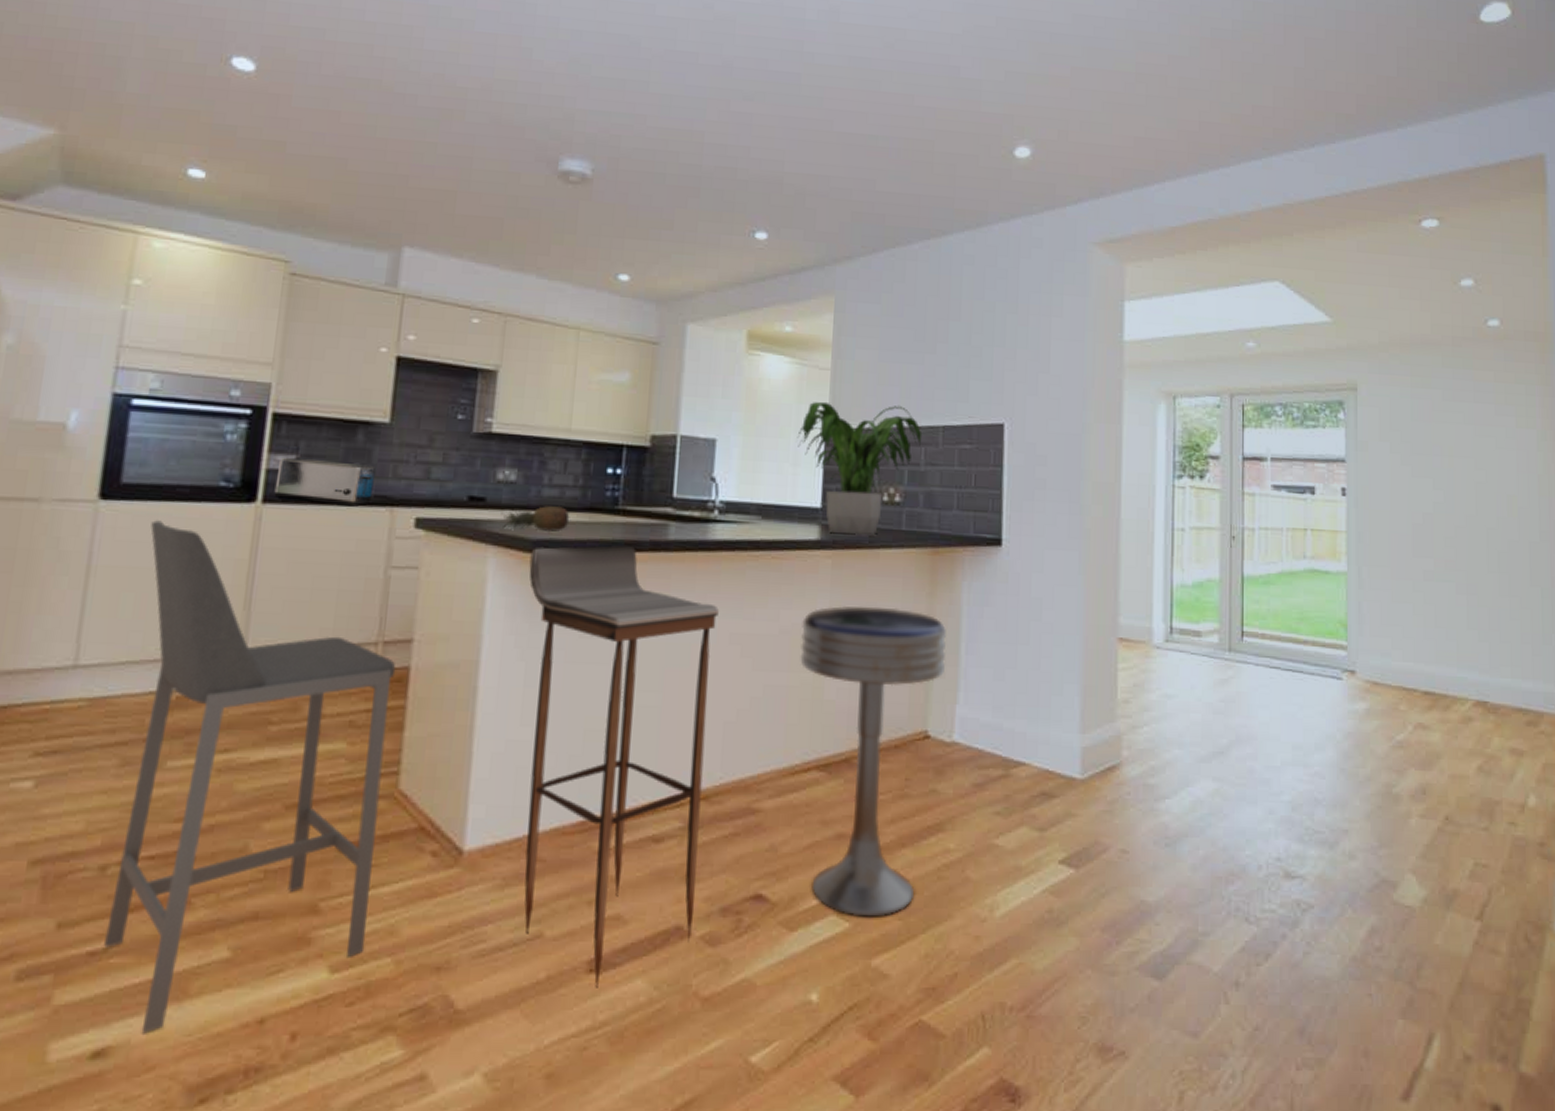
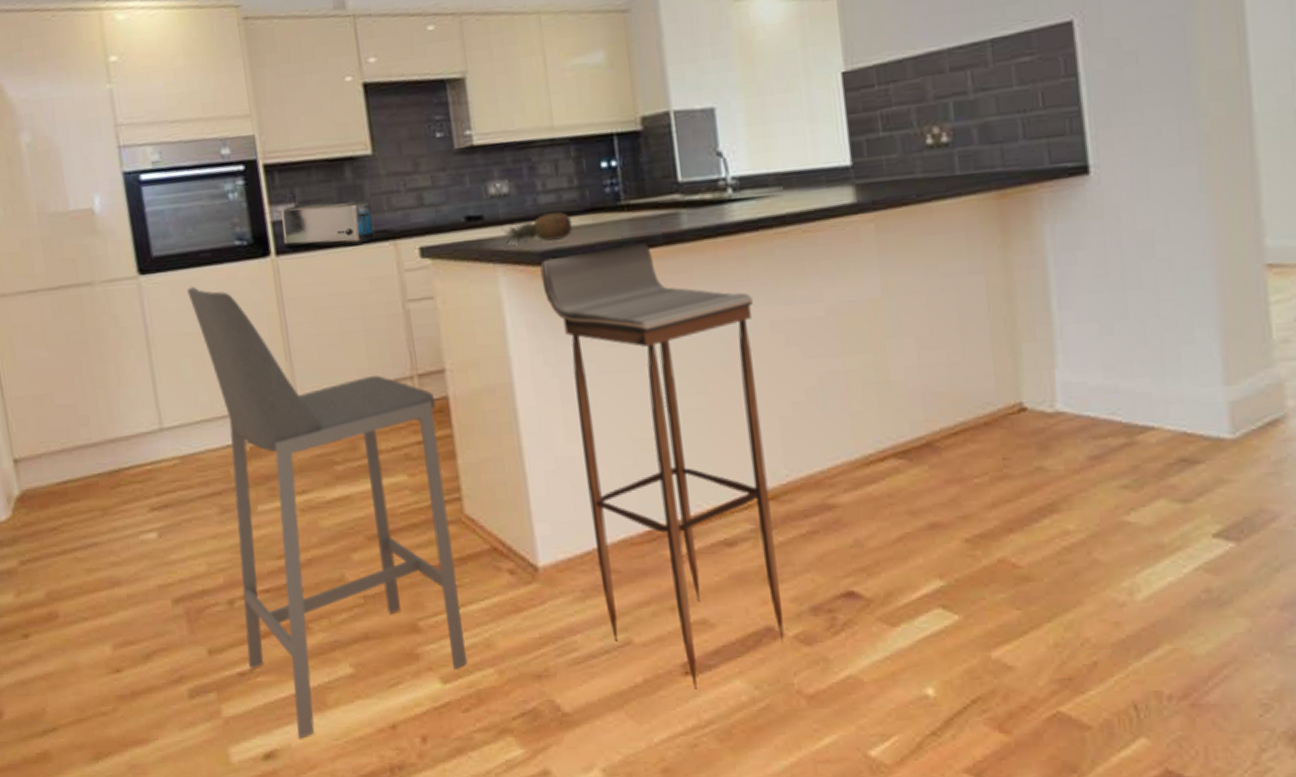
potted plant: present [797,401,923,536] -> none [808,25,966,194]
bar stool: present [800,606,946,917] -> none [850,267,1034,608]

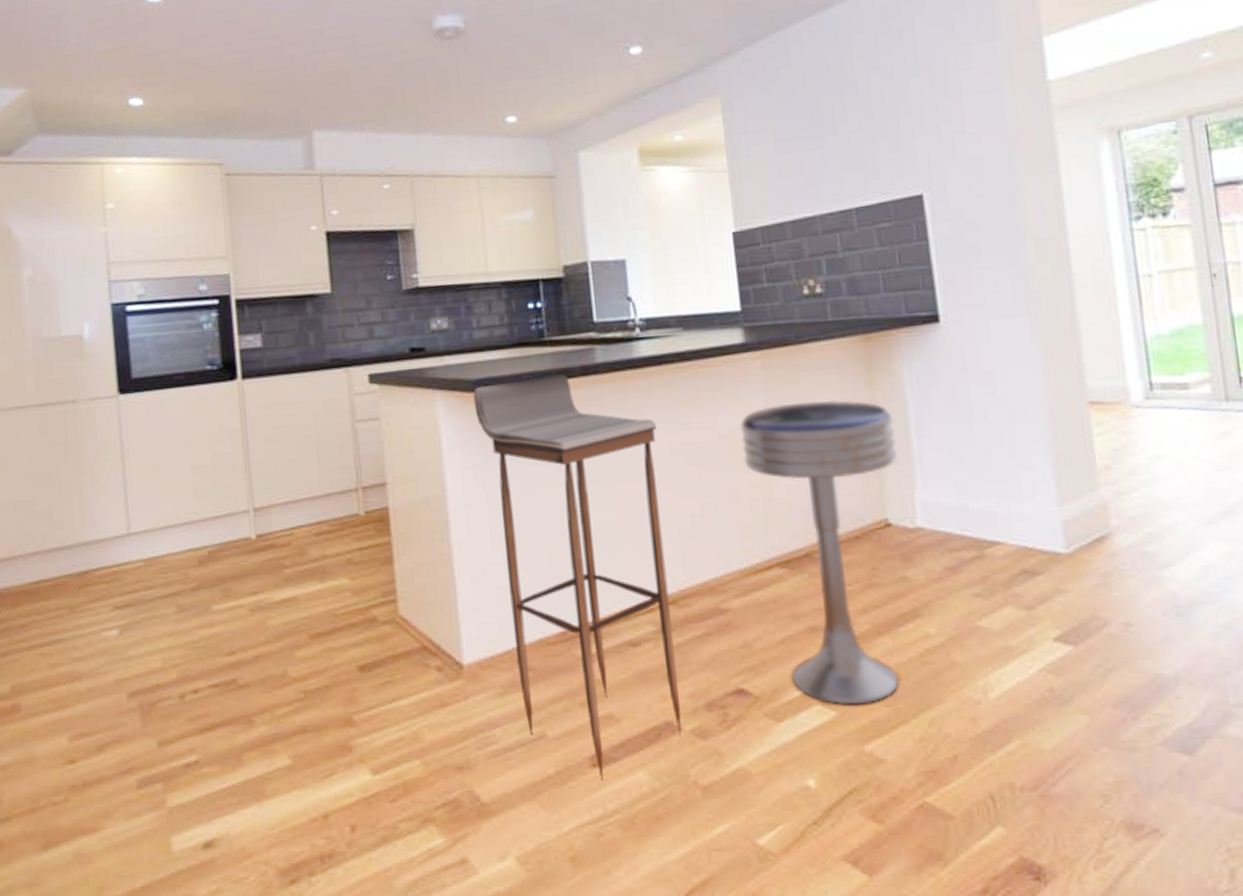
bar stool: present [187,287,468,738] -> none [161,405,397,827]
toaster: present [281,201,374,249] -> none [249,333,329,373]
fruit: present [504,211,573,245] -> none [443,345,503,373]
bar stool: none [850,267,1034,608] -> present [740,399,900,705]

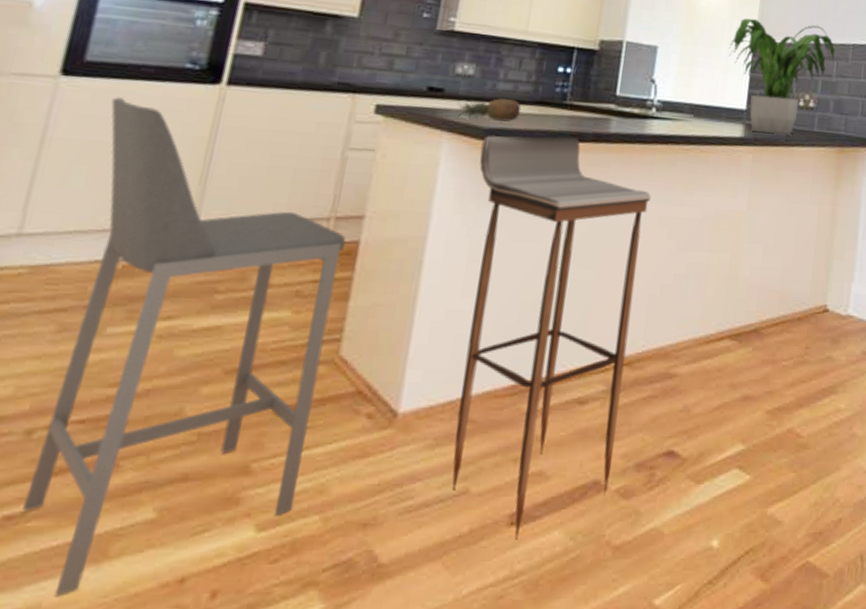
bar stool: none [161,405,397,827] -> present [22,97,346,595]
fruit: none [443,345,503,373] -> present [458,98,521,123]
potted plant: none [705,195,835,335] -> present [728,18,836,135]
bar stool: present [740,399,900,705] -> none [718,195,847,470]

